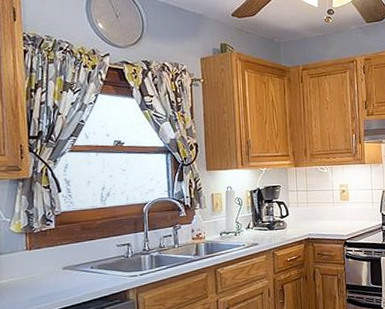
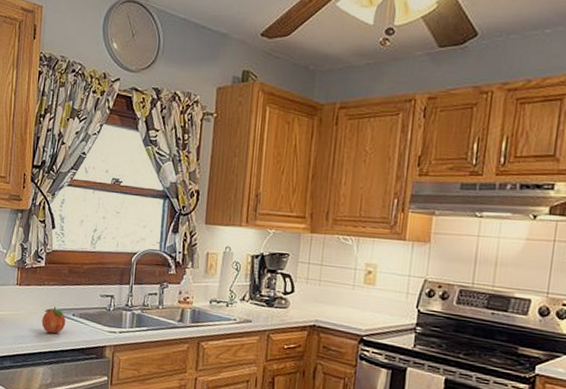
fruit: none [58,263,85,289] -> present [42,307,66,334]

